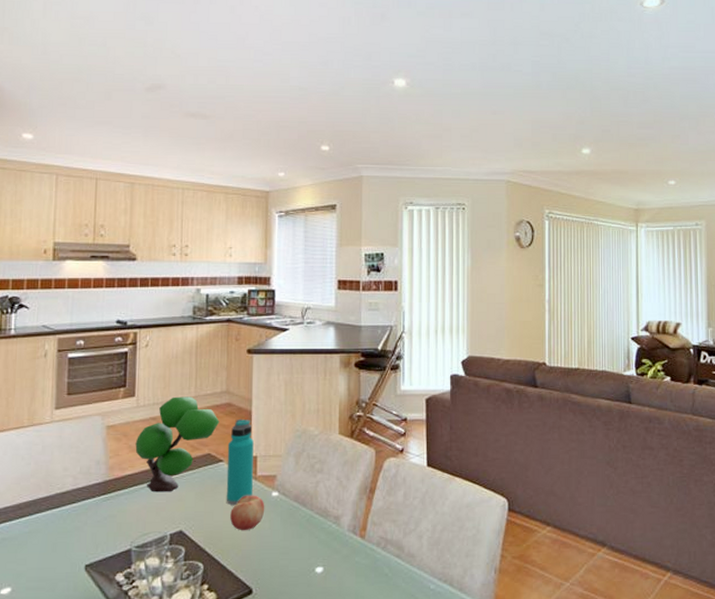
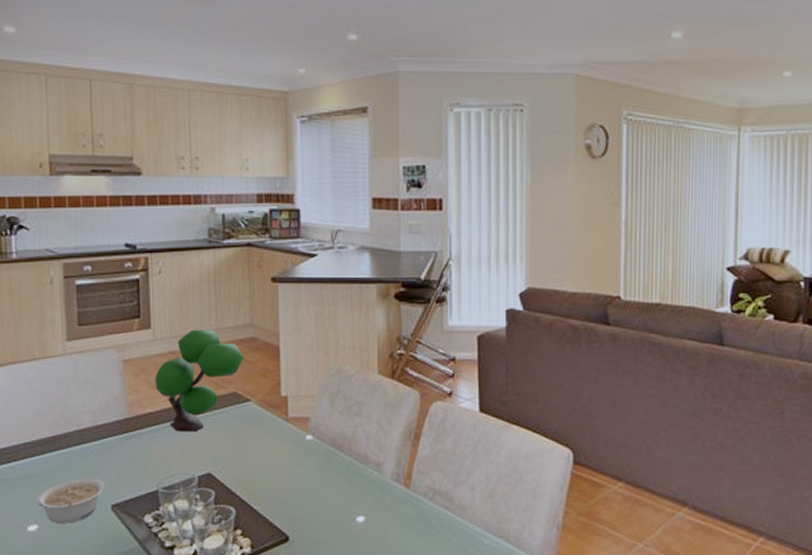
legume: none [12,539,80,585] -> present [36,477,105,523]
water bottle: present [226,419,254,505] -> none [254,355,284,448]
fruit: present [230,495,265,531] -> none [261,437,299,476]

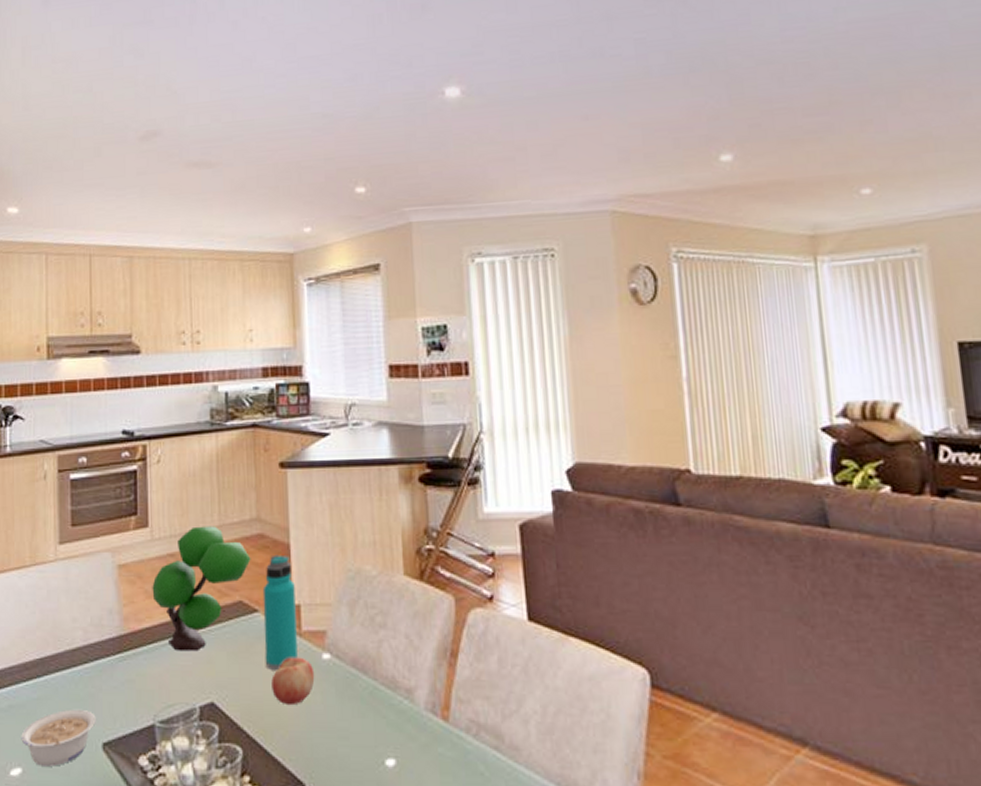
water bottle: none [254,355,284,448] -> present [262,554,298,670]
fruit: none [261,437,299,476] -> present [271,657,315,706]

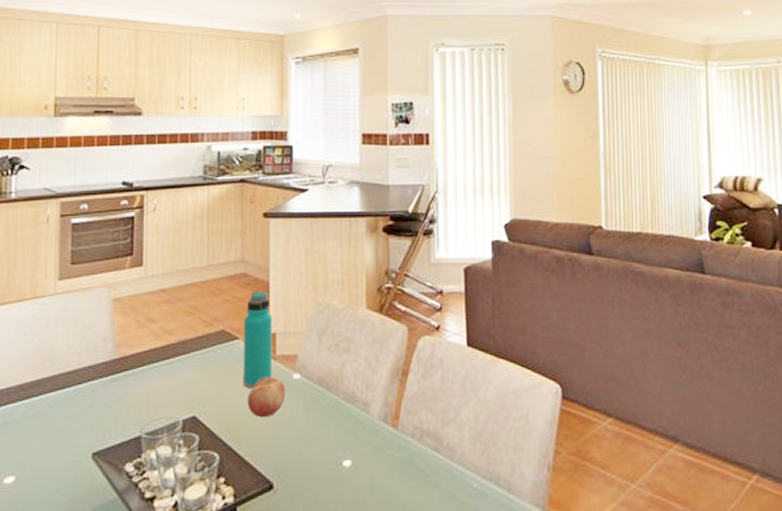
legume: present [21,709,96,766] -> none [15,424,87,474]
plant: present [152,526,251,651] -> none [144,266,234,373]

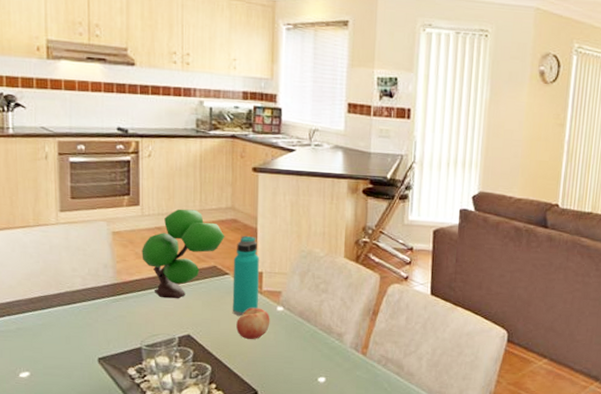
plant: none [144,266,234,373] -> present [142,208,225,299]

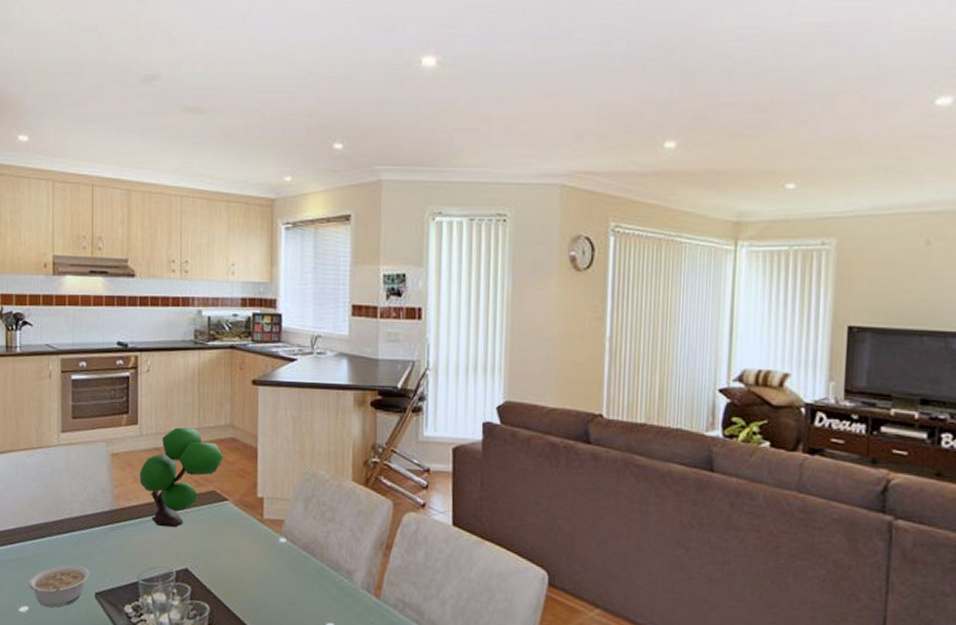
legume: none [28,333,93,372] -> present [28,564,90,607]
water bottle: present [232,235,259,316] -> none [232,456,260,548]
fruit: present [236,307,270,340] -> none [236,538,272,576]

